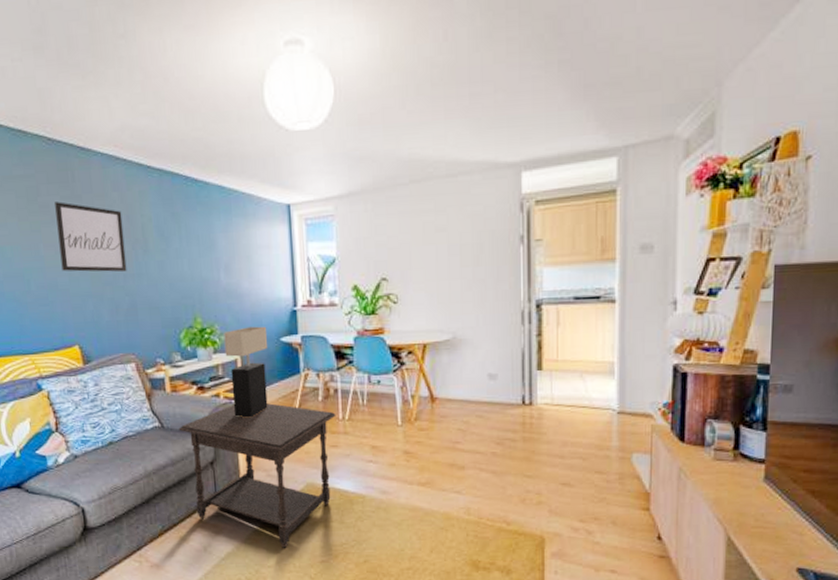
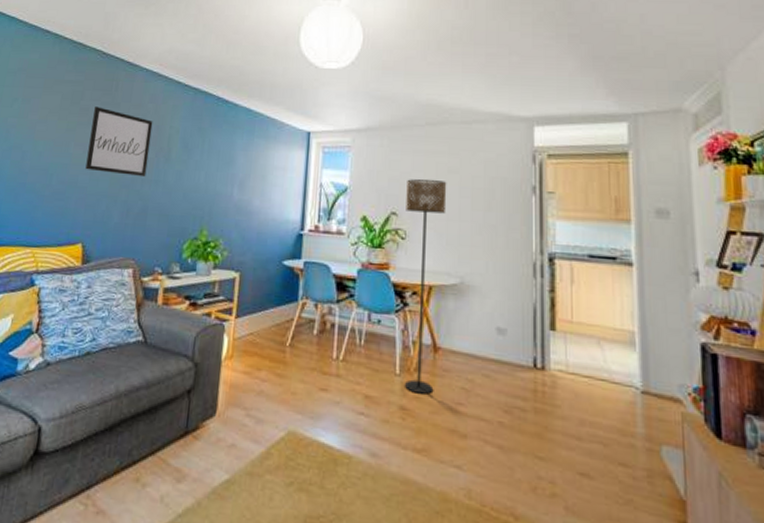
side table: present [178,403,336,548] -> none [161,327,330,512]
table lamp: present [223,326,268,418] -> none [222,245,271,344]
floor lamp: none [395,240,436,439] -> present [405,179,447,394]

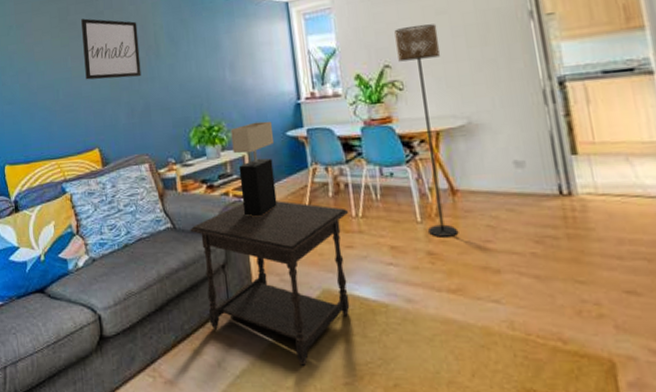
side table: none [161,327,330,512] -> present [190,201,350,366]
table lamp: none [222,245,271,344] -> present [230,121,277,217]

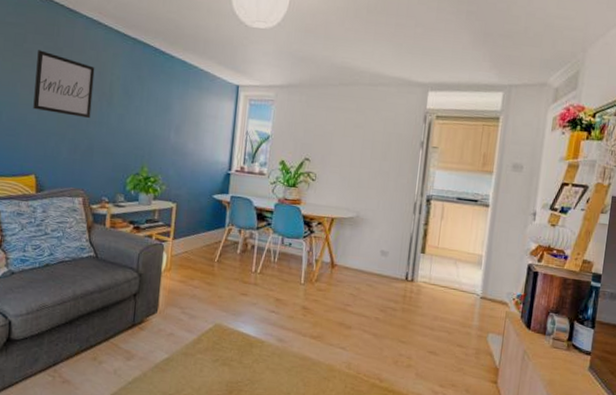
side table: present [190,201,350,366] -> none [110,246,250,380]
table lamp: present [230,121,277,217] -> none [162,181,203,260]
floor lamp: present [394,24,459,237] -> none [307,131,353,298]

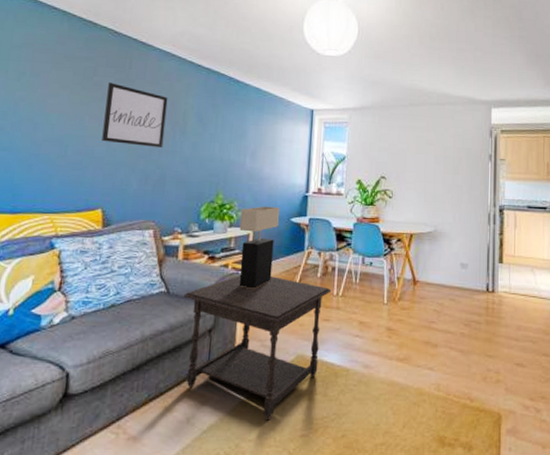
side table: none [110,246,250,380] -> present [183,275,332,421]
table lamp: none [162,181,203,260] -> present [238,206,281,289]

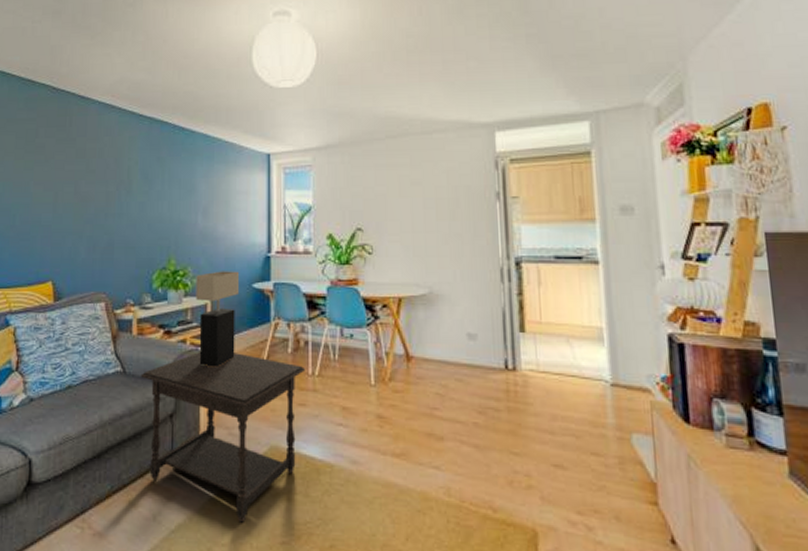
wall art: present [101,82,168,149] -> none [47,143,111,212]

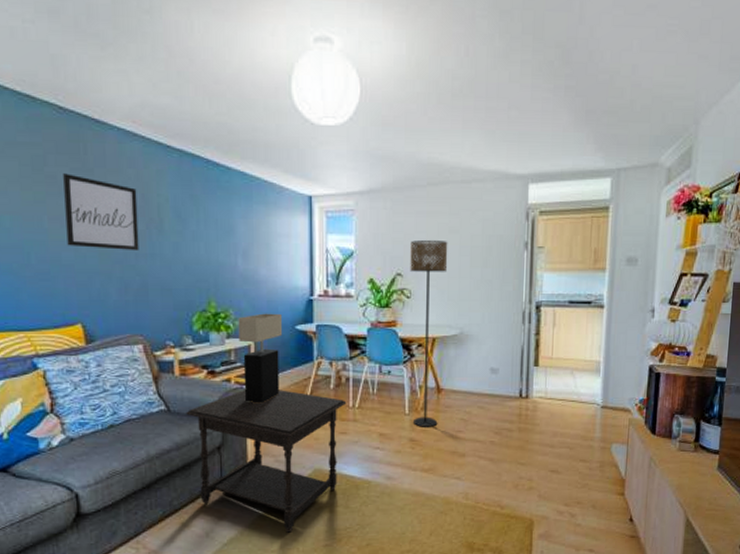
wall art: none [47,143,111,212] -> present [63,173,139,251]
floor lamp: none [370,192,412,402] -> present [410,239,448,427]

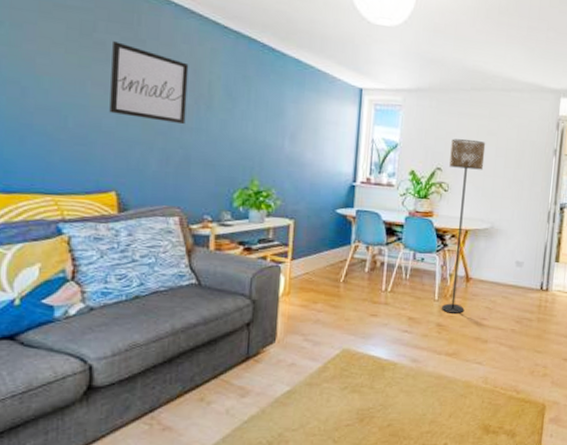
side table: present [186,390,347,533] -> none [217,268,380,412]
table lamp: present [238,313,283,403] -> none [278,195,325,283]

